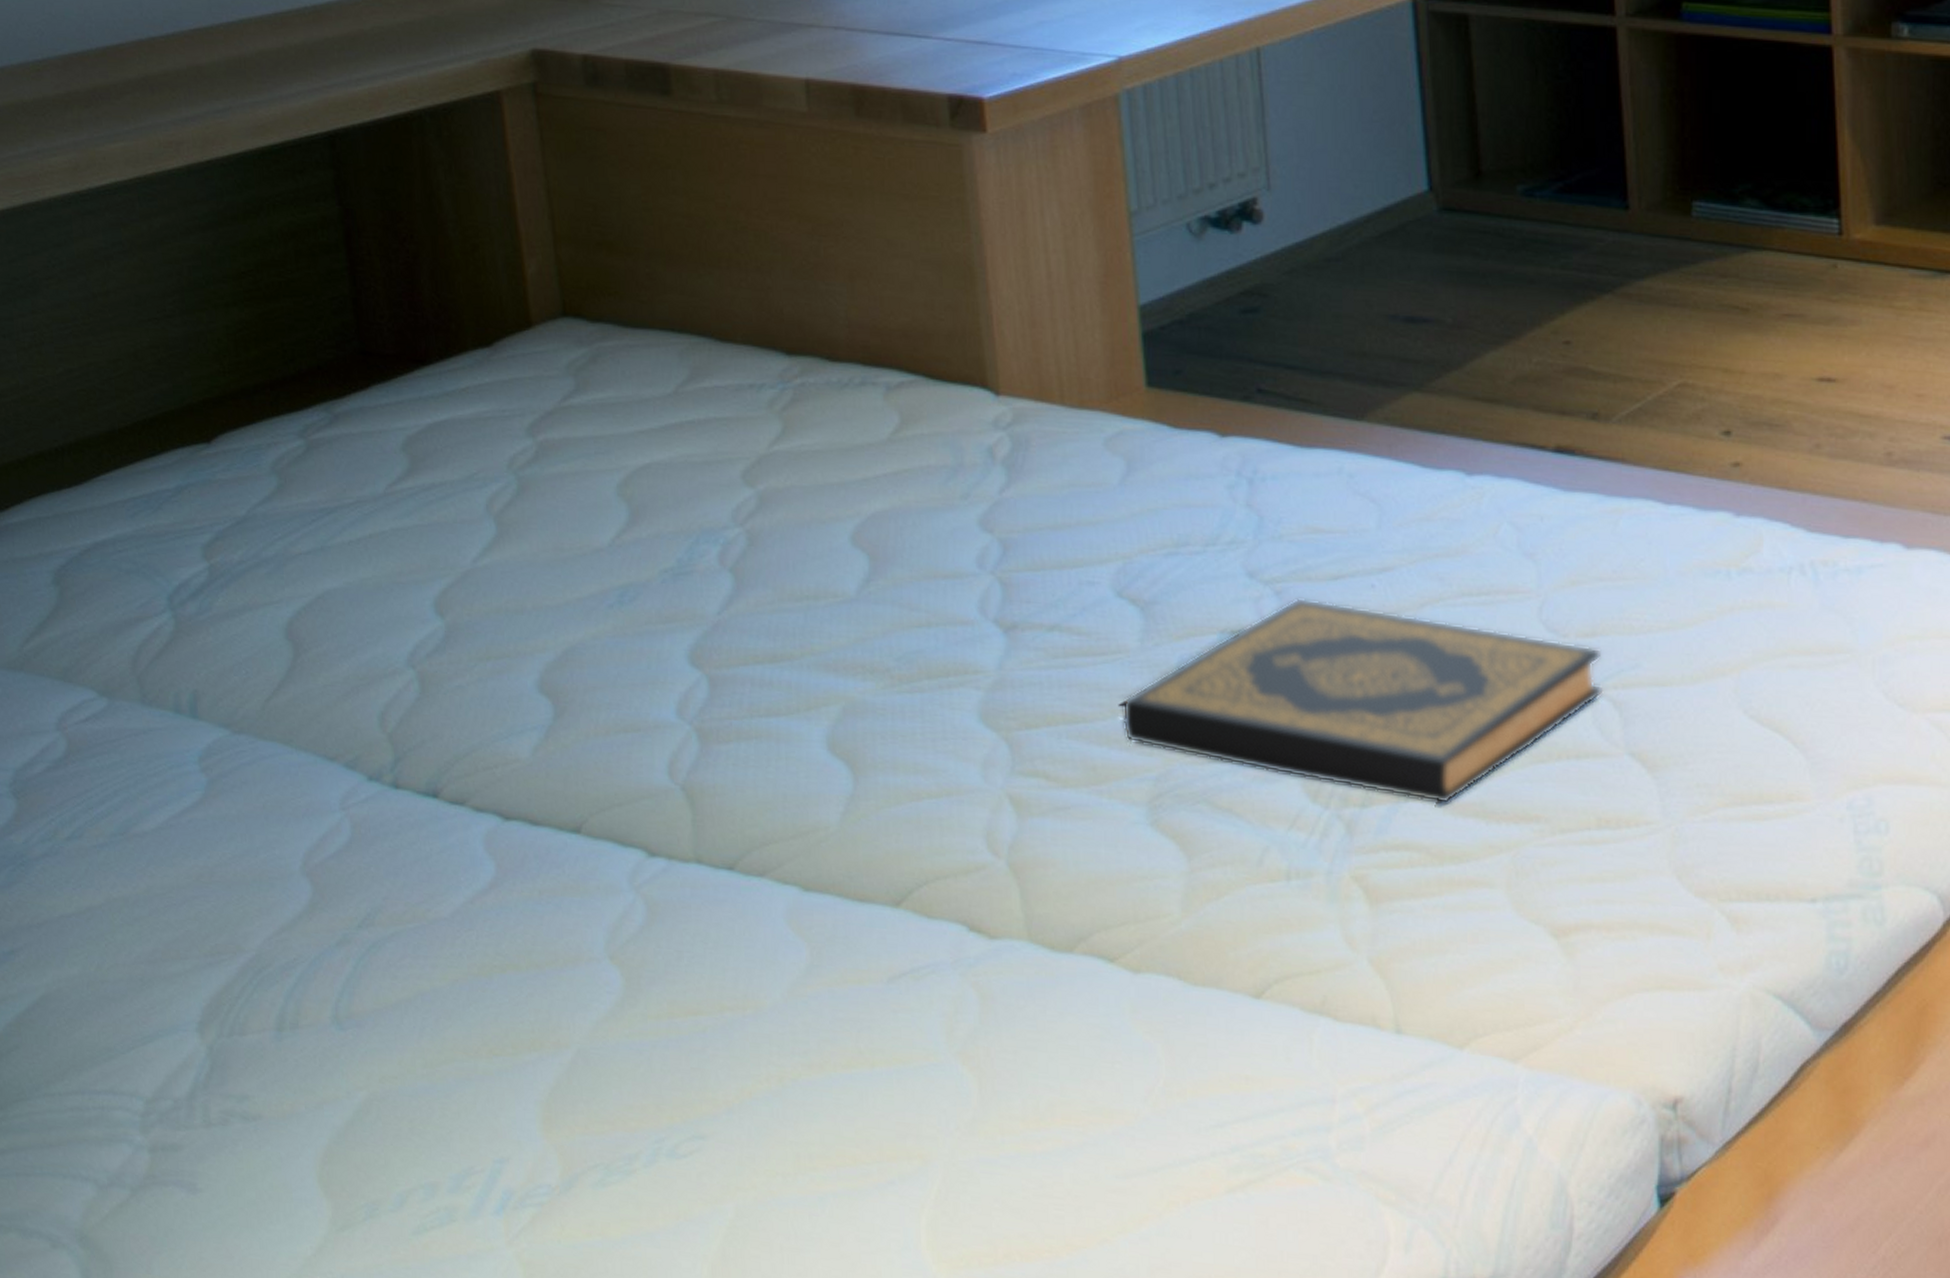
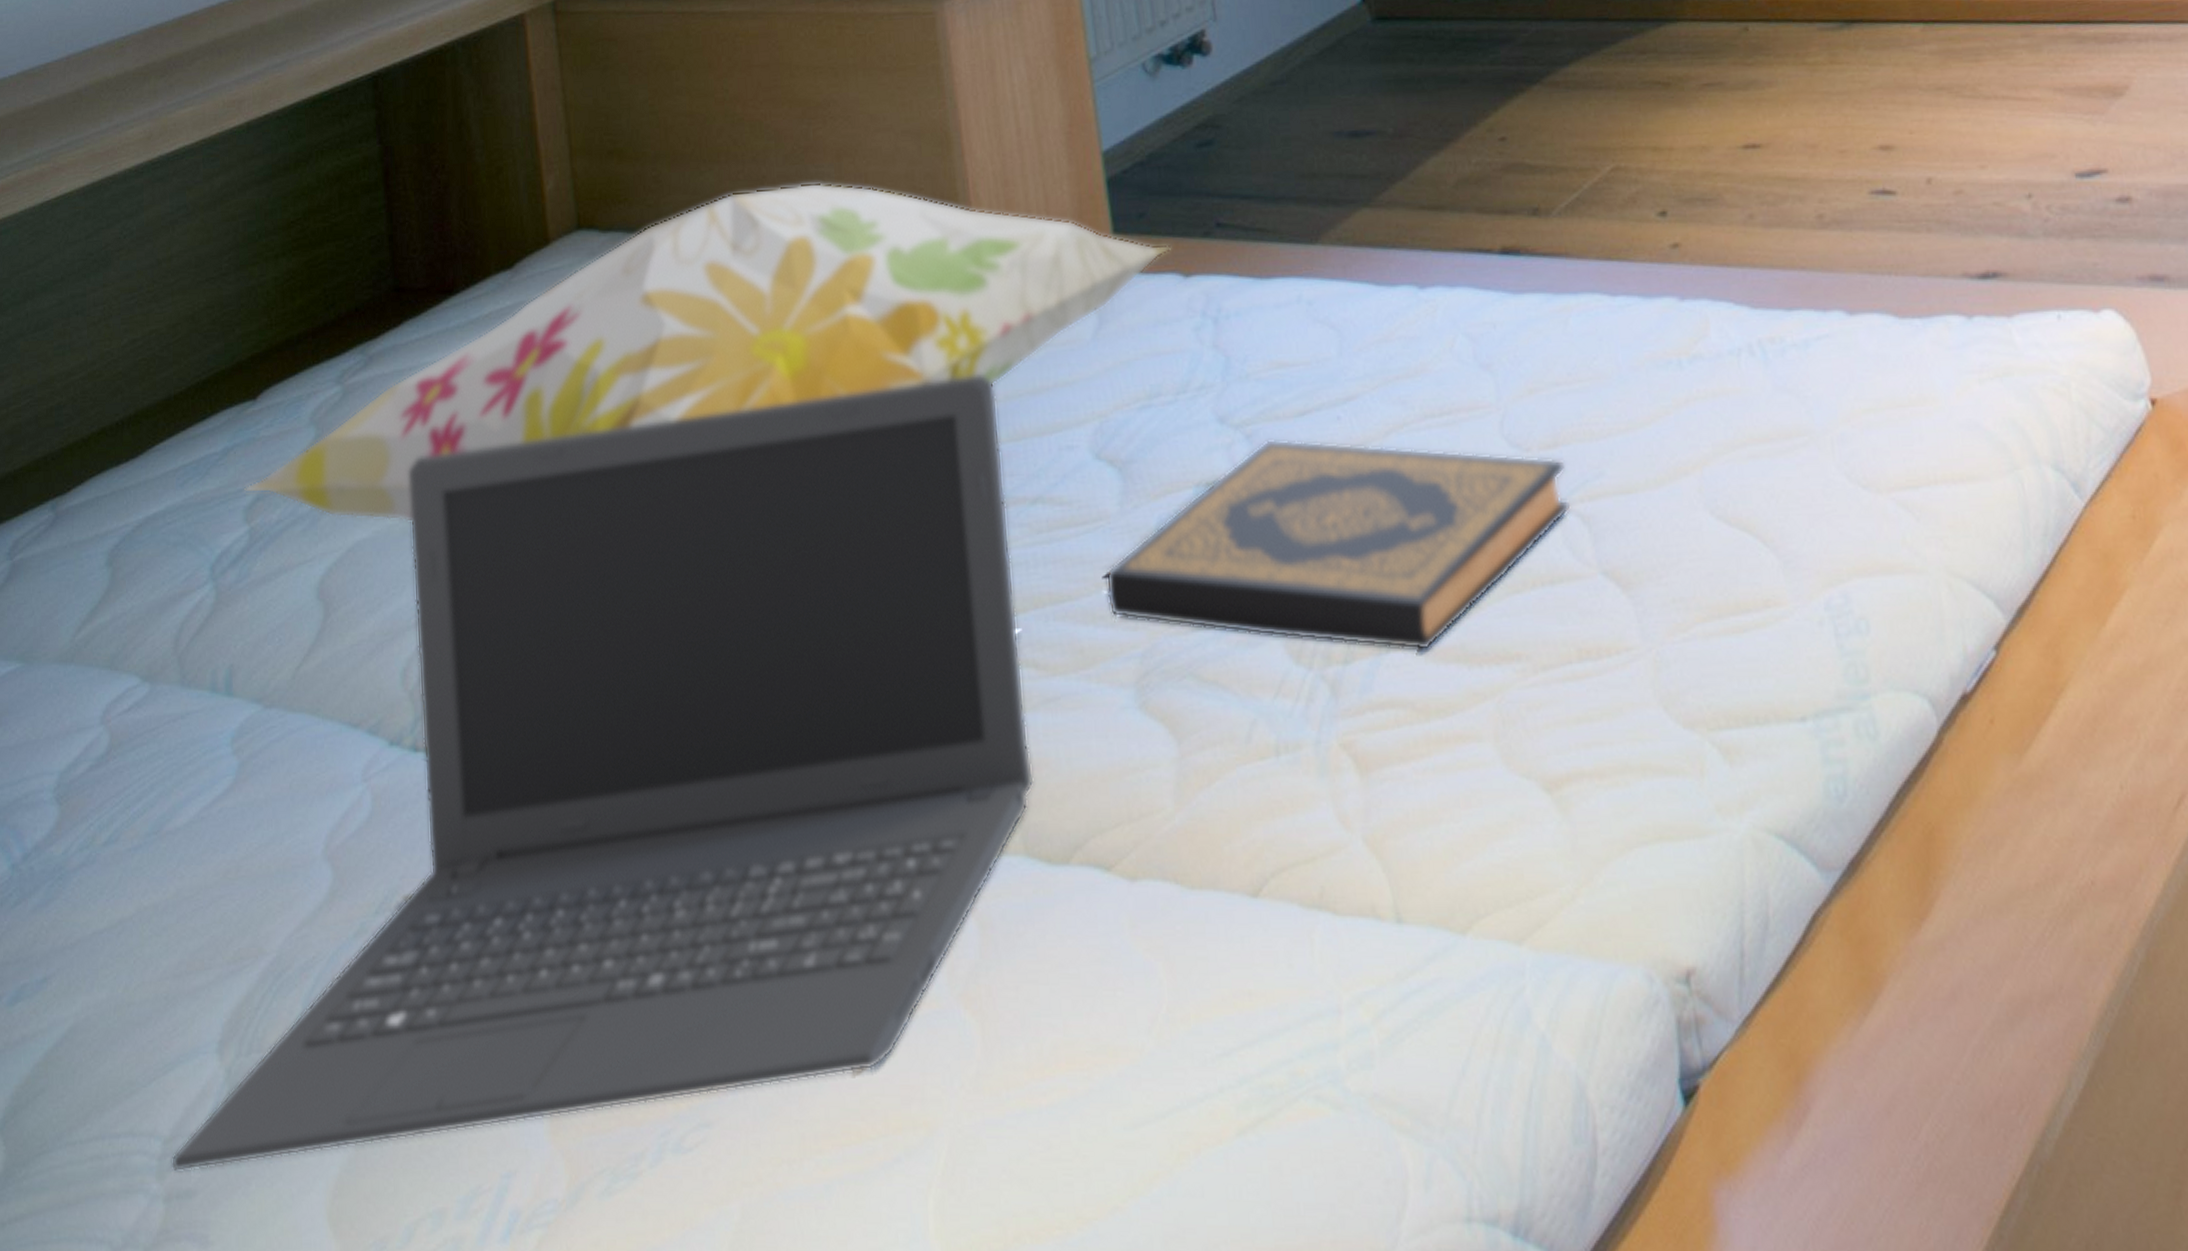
laptop computer: none [154,504,1040,1129] -> present [171,374,1034,1172]
decorative pillow: none [202,299,1207,580] -> present [244,182,1171,525]

